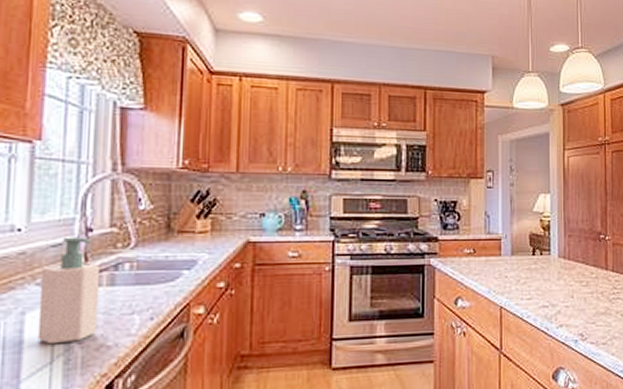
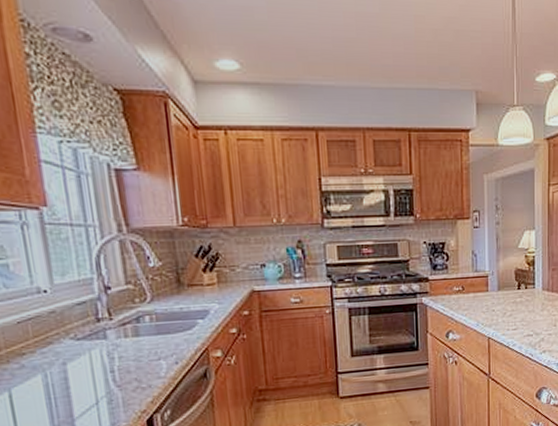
soap bottle: present [37,236,101,345] -> none [73,294,130,389]

